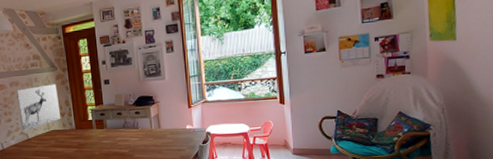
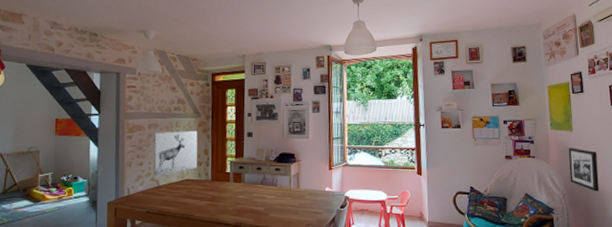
picture frame: none [450,58,485,103] -> present [568,147,600,192]

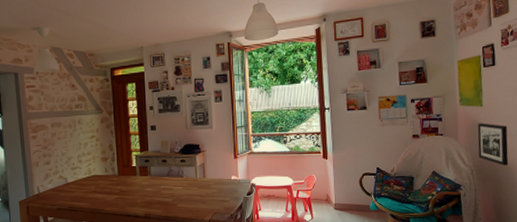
wall art: present [153,130,198,177] -> none [57,127,104,175]

